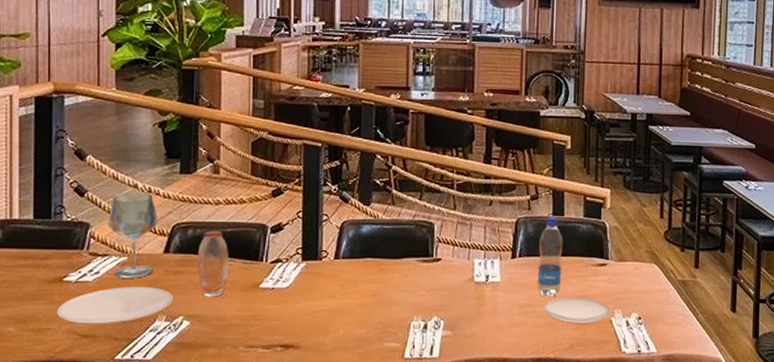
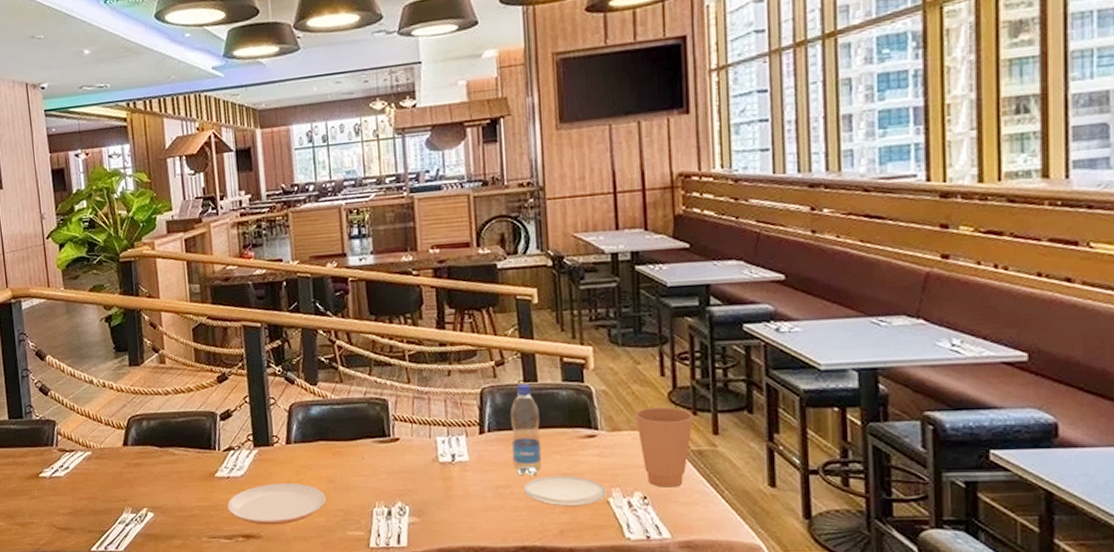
plate: present [57,286,173,325] -> none [37,479,137,519]
wine glass: present [107,193,158,278] -> none [70,388,116,472]
vase: present [197,230,229,297] -> none [153,421,185,488]
plate: none [269,296,368,336] -> present [227,483,327,525]
cup: none [638,243,682,310] -> present [635,407,694,488]

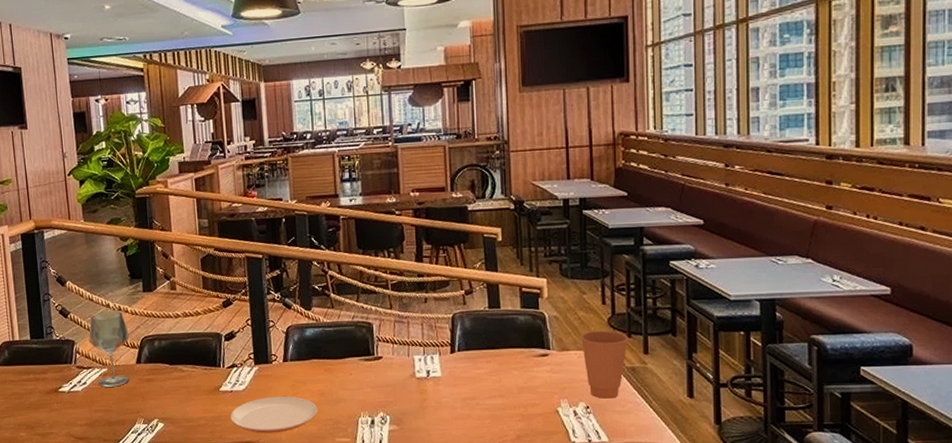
wine glass: none [70,388,116,472] -> present [88,311,130,387]
bottle: present [511,384,542,476] -> none [477,310,503,389]
plate: present [523,475,607,506] -> none [487,388,556,415]

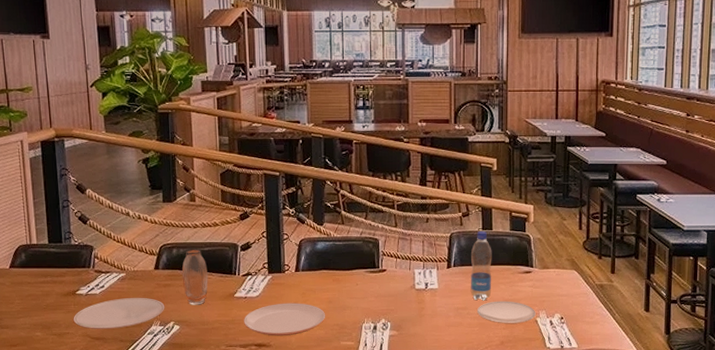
plate: none [56,393,148,429] -> present [73,297,165,330]
wine glass: present [88,311,130,387] -> none [107,219,148,291]
vase: none [164,341,192,401] -> present [181,250,208,305]
bottle: none [477,310,503,389] -> present [470,231,492,301]
plate: none [487,388,556,415] -> present [476,301,536,324]
cup: present [581,331,628,399] -> none [560,253,599,311]

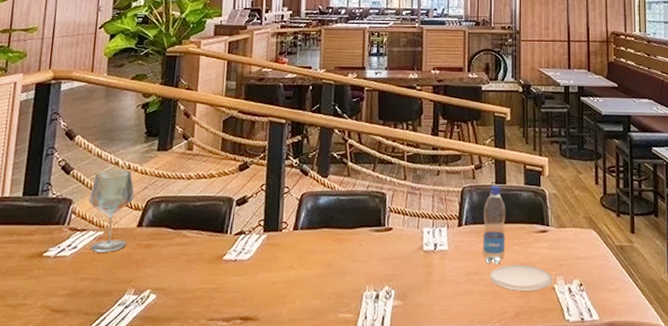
plate: present [73,297,165,330] -> none [34,260,143,300]
wine glass: none [107,219,148,291] -> present [88,170,135,252]
vase: present [181,250,208,305] -> none [166,204,197,270]
plate: present [244,303,326,336] -> none [230,267,324,307]

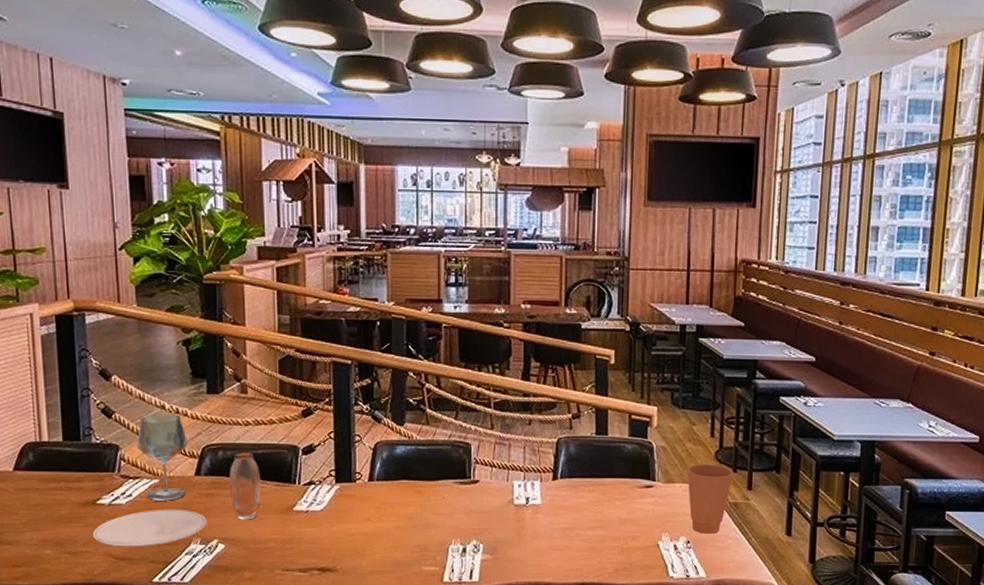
plate: none [34,260,143,300] -> present [92,509,207,548]
vase: none [166,204,197,270] -> present [229,452,262,520]
bottle: present [482,186,506,264] -> none [580,437,607,520]
plate: present [489,264,553,292] -> none [587,520,657,548]
cup: none [577,210,618,276] -> present [687,464,734,534]

